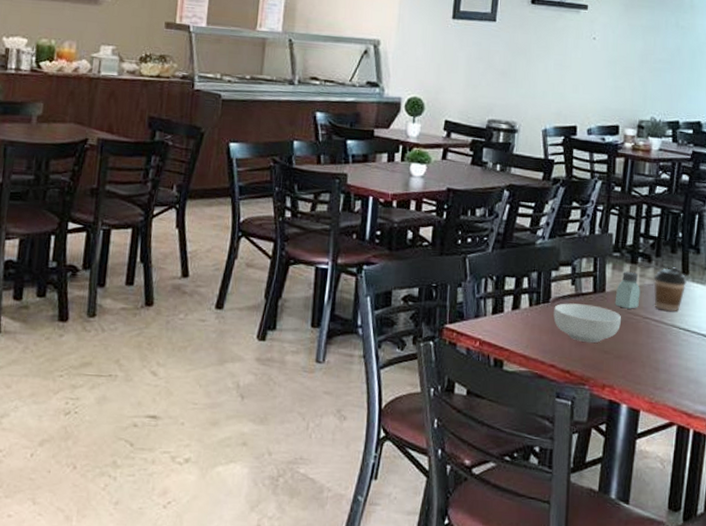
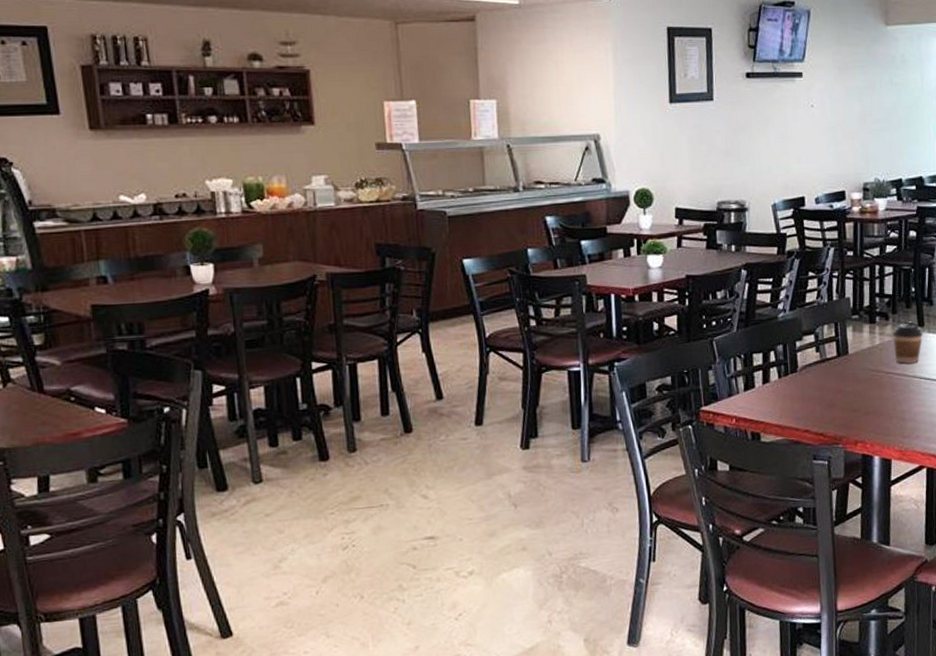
cereal bowl: present [553,303,621,343] -> none [802,368,866,404]
saltshaker: present [615,272,641,309] -> none [858,331,882,367]

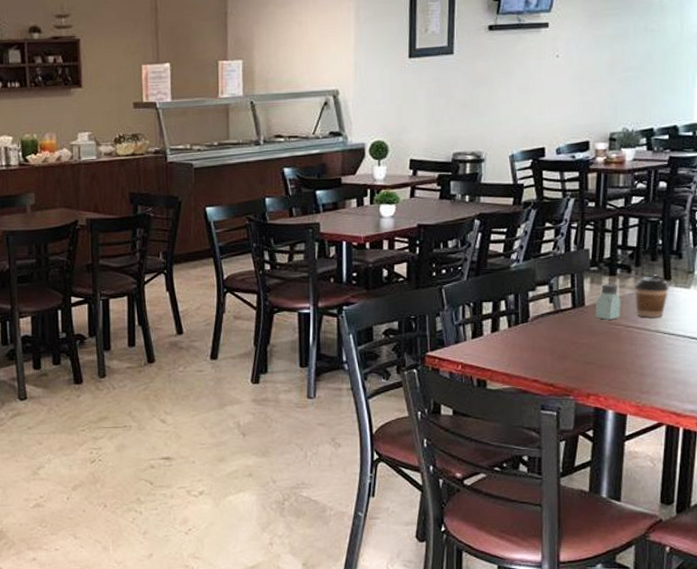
saltshaker: none [858,331,882,367] -> present [595,284,621,320]

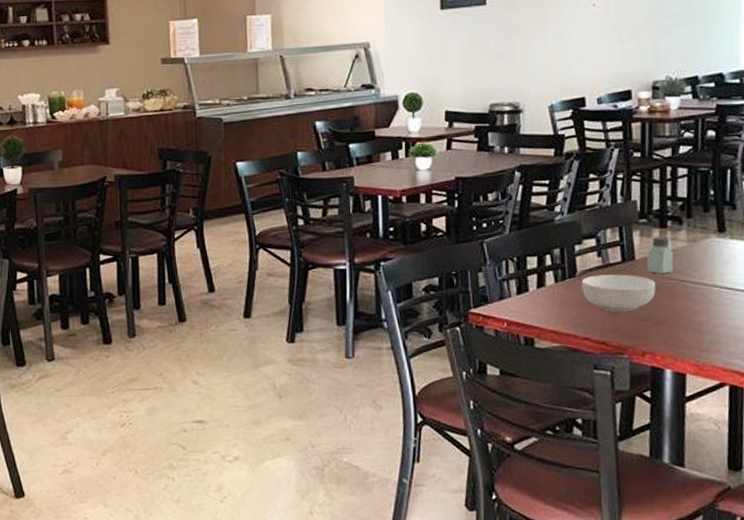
cereal bowl: none [533,320,602,355] -> present [581,274,656,312]
coffee cup: present [634,274,669,319] -> none [687,226,724,272]

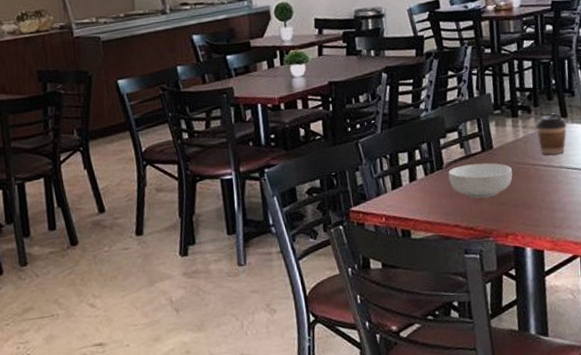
saltshaker: present [646,236,674,274] -> none [503,125,526,160]
coffee cup: none [687,226,724,272] -> present [535,112,567,155]

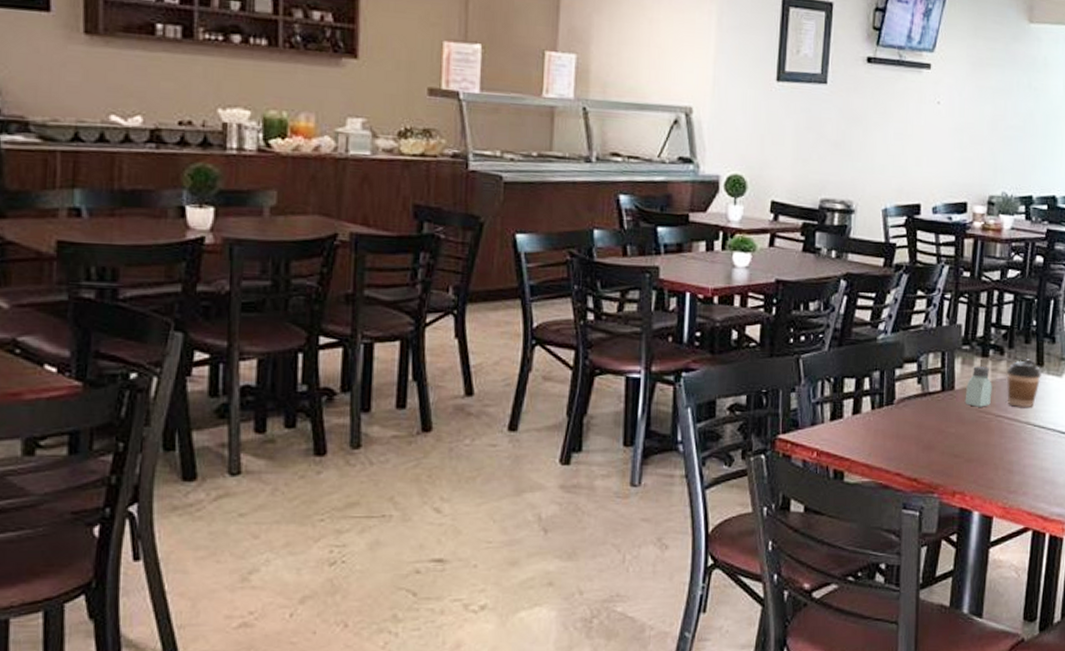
cereal bowl: present [448,163,513,199] -> none [898,404,972,446]
saltshaker: none [503,125,526,160] -> present [965,366,992,407]

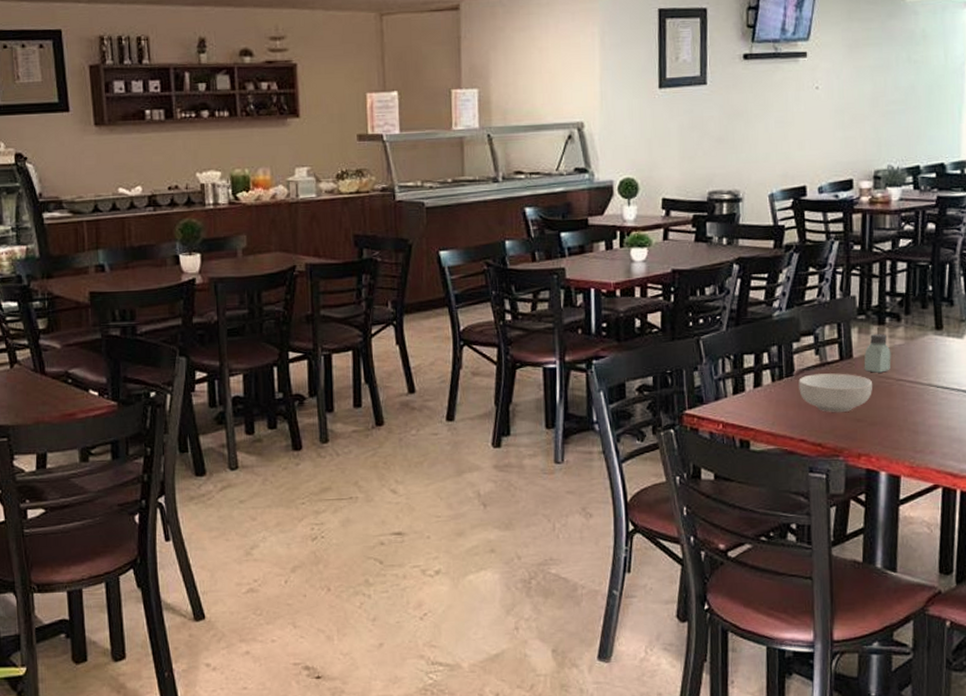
cereal bowl: none [898,404,972,446] -> present [798,373,872,412]
coffee cup: present [1006,359,1042,408] -> none [904,323,941,371]

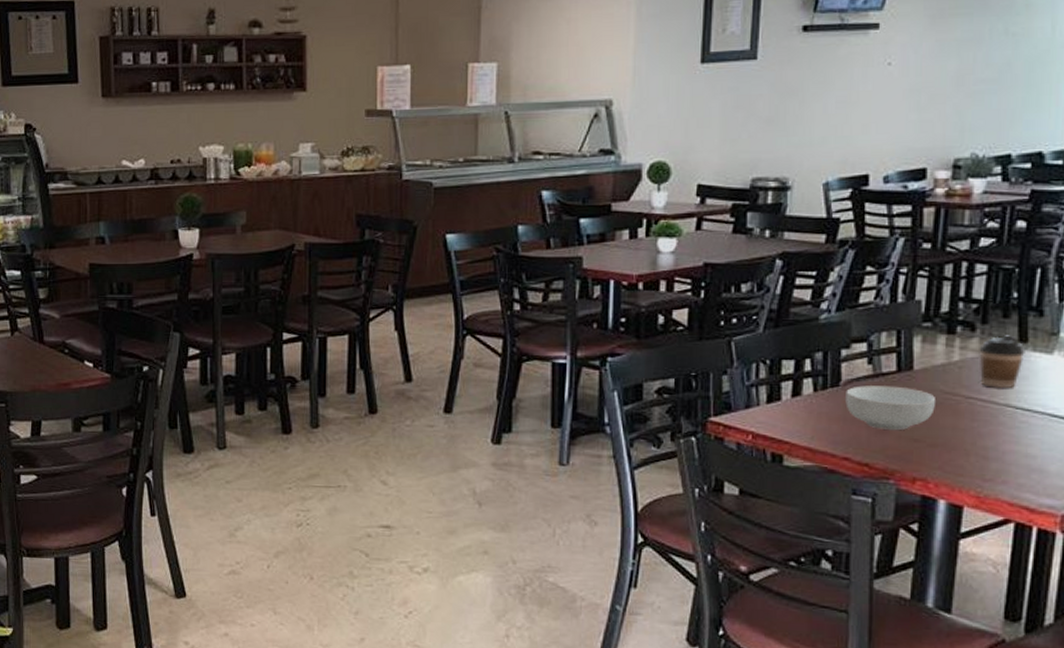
saltshaker: present [864,334,891,373] -> none [926,344,961,388]
coffee cup: none [904,323,941,371] -> present [979,335,1025,389]

